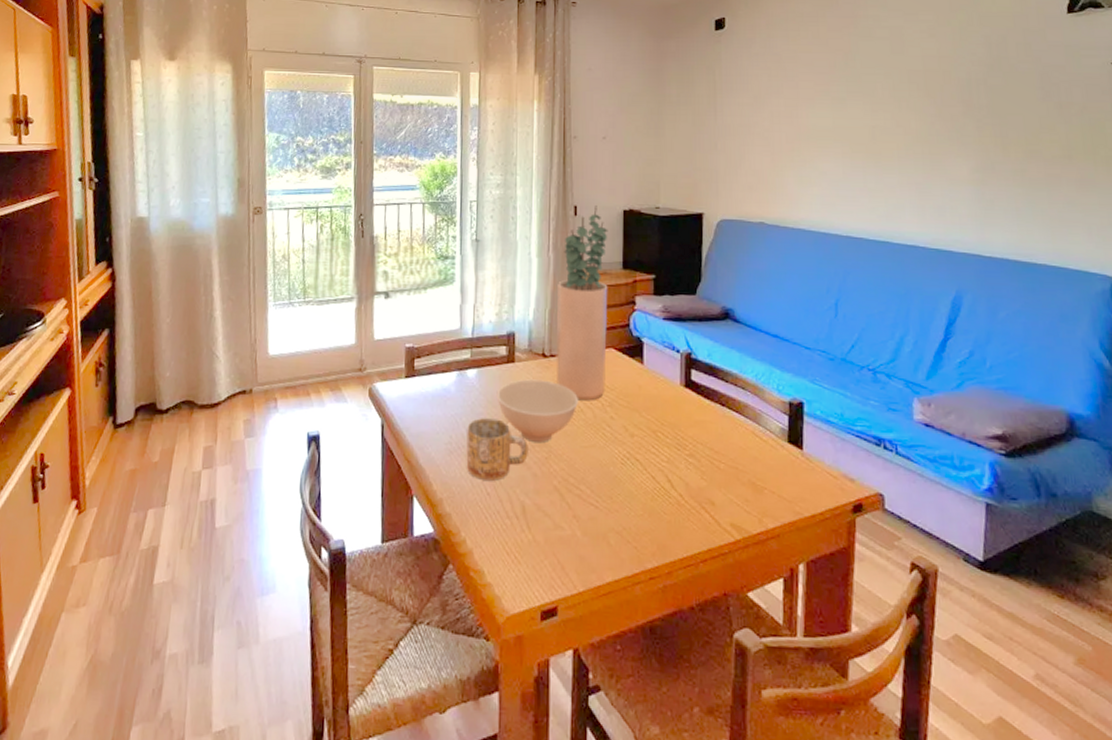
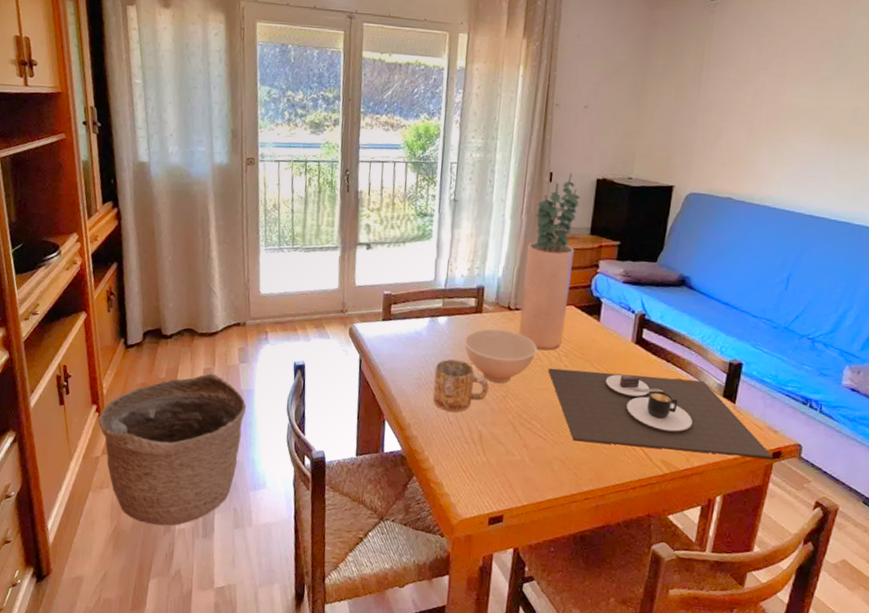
basket: none [77,453,253,652] -> present [98,374,247,526]
place setting: none [592,421,855,513] -> present [548,368,774,459]

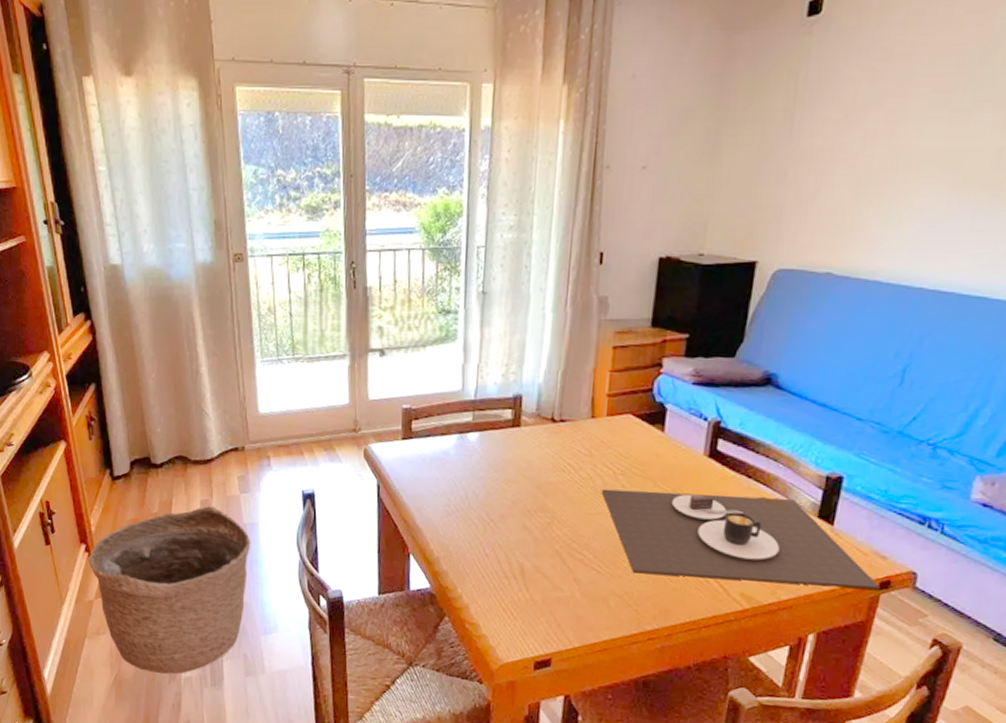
mug: present [433,358,489,412] -> none [464,481,531,543]
bowl: present [463,328,538,383] -> none [499,444,589,508]
vase: present [519,173,581,351] -> none [565,252,639,469]

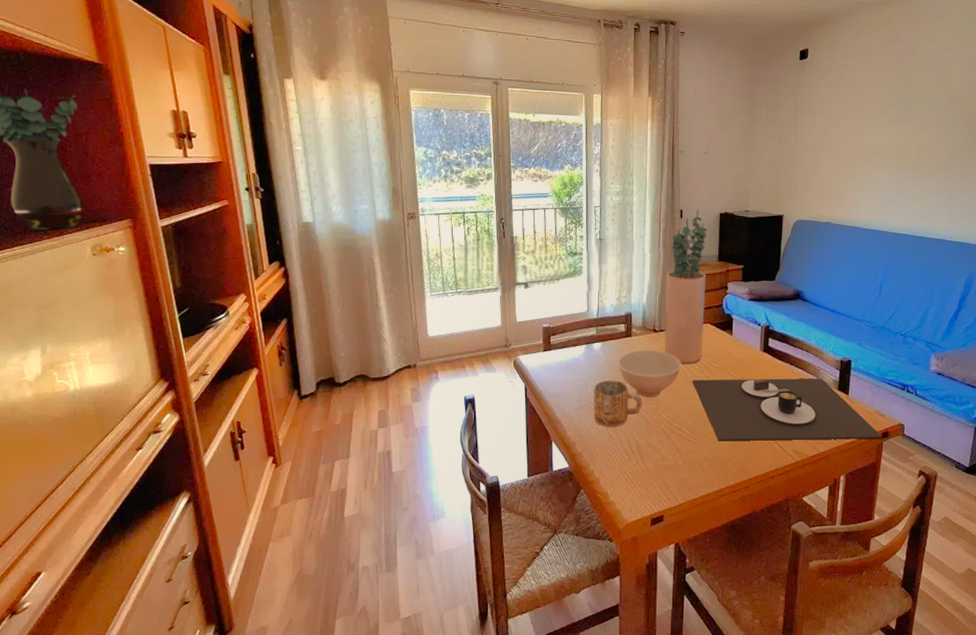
basket: present [88,506,251,674] -> none [275,415,422,565]
mug: none [464,481,531,543] -> present [593,379,642,427]
bowl: none [499,444,589,508] -> present [617,349,682,397]
vase: none [565,252,639,469] -> present [664,209,708,365]

